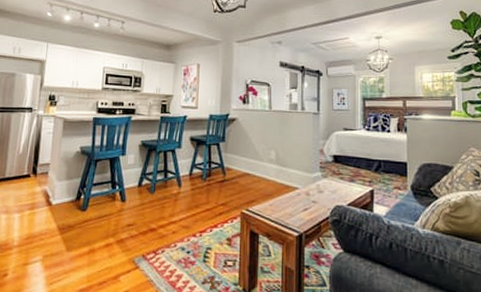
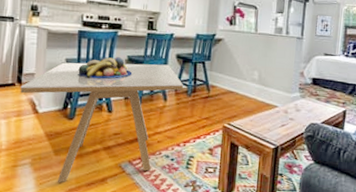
dining table: none [34,148,198,283] -> present [20,62,183,183]
fruit bowl: none [92,142,146,166] -> present [78,57,133,79]

